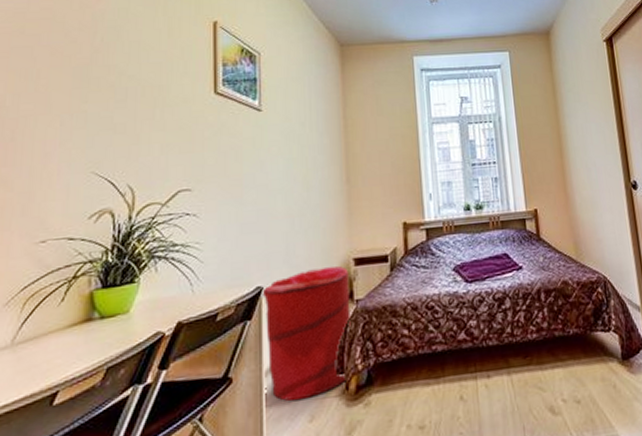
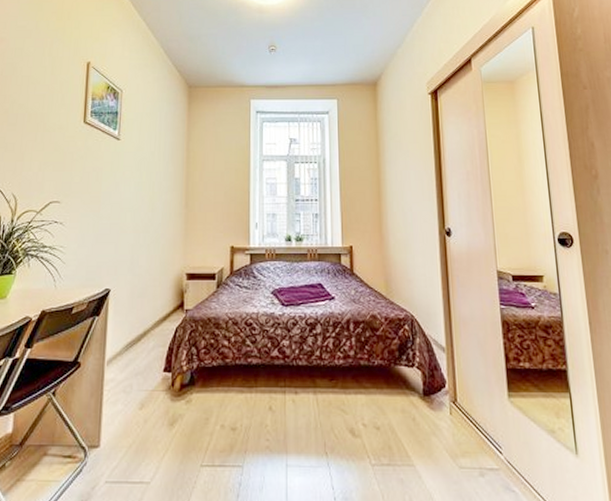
laundry hamper: present [262,266,351,402] -> none [109,278,181,390]

